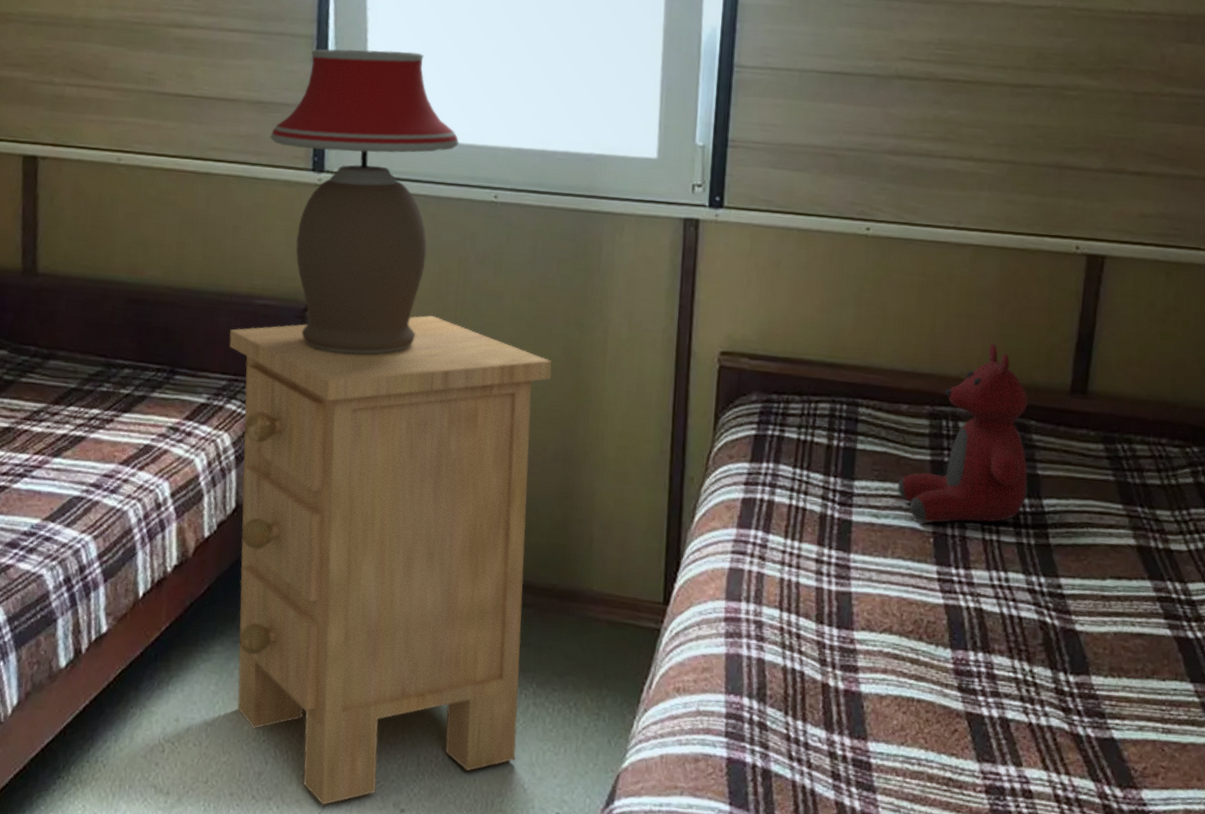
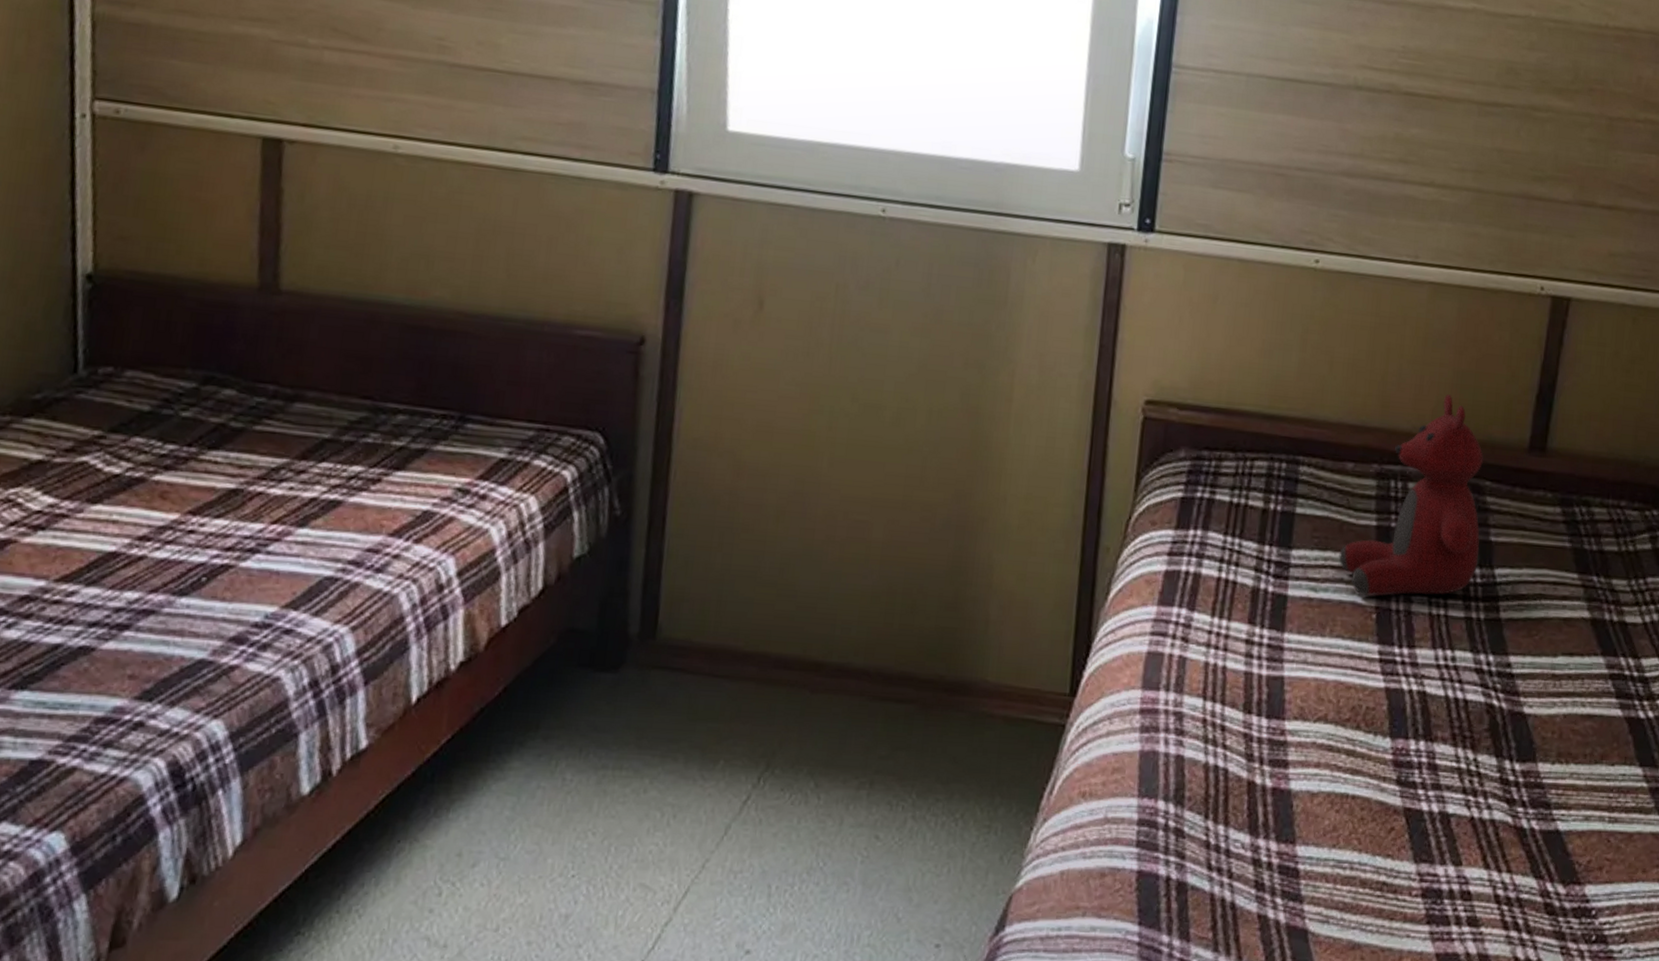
nightstand: present [229,315,552,805] -> none [539,352,946,951]
table lamp: present [270,48,459,355] -> none [599,18,840,400]

